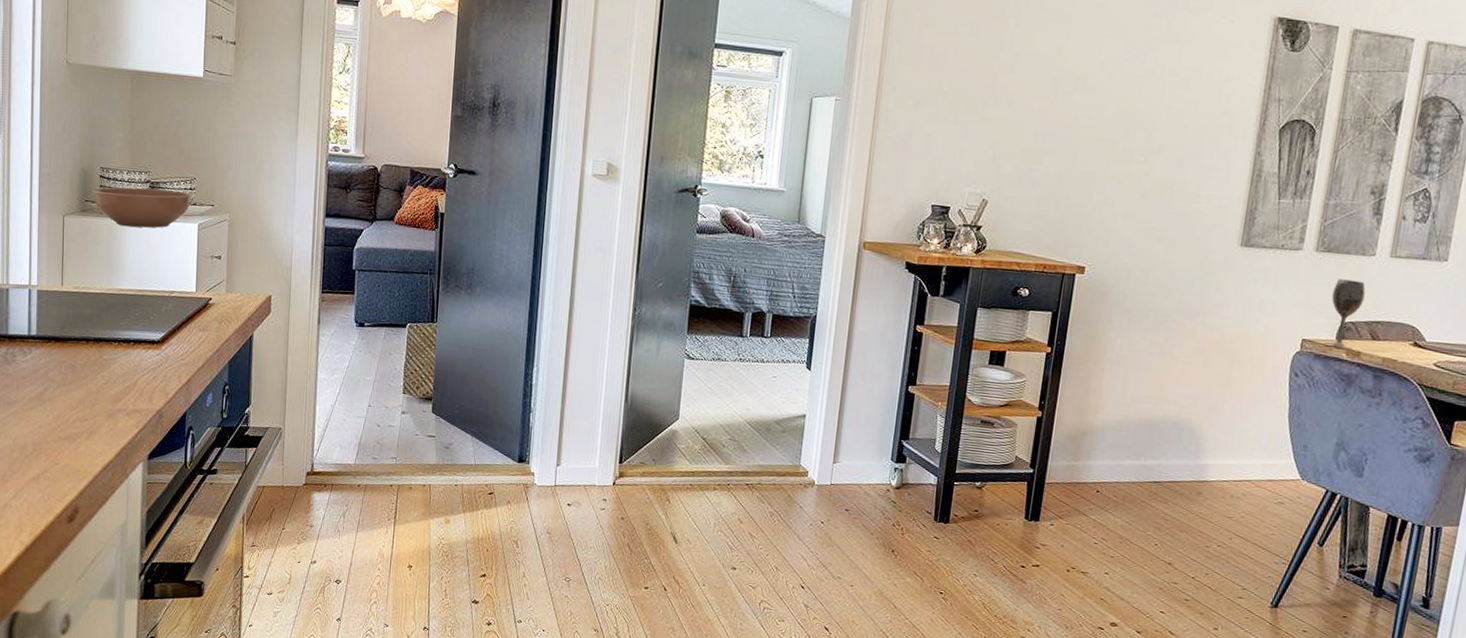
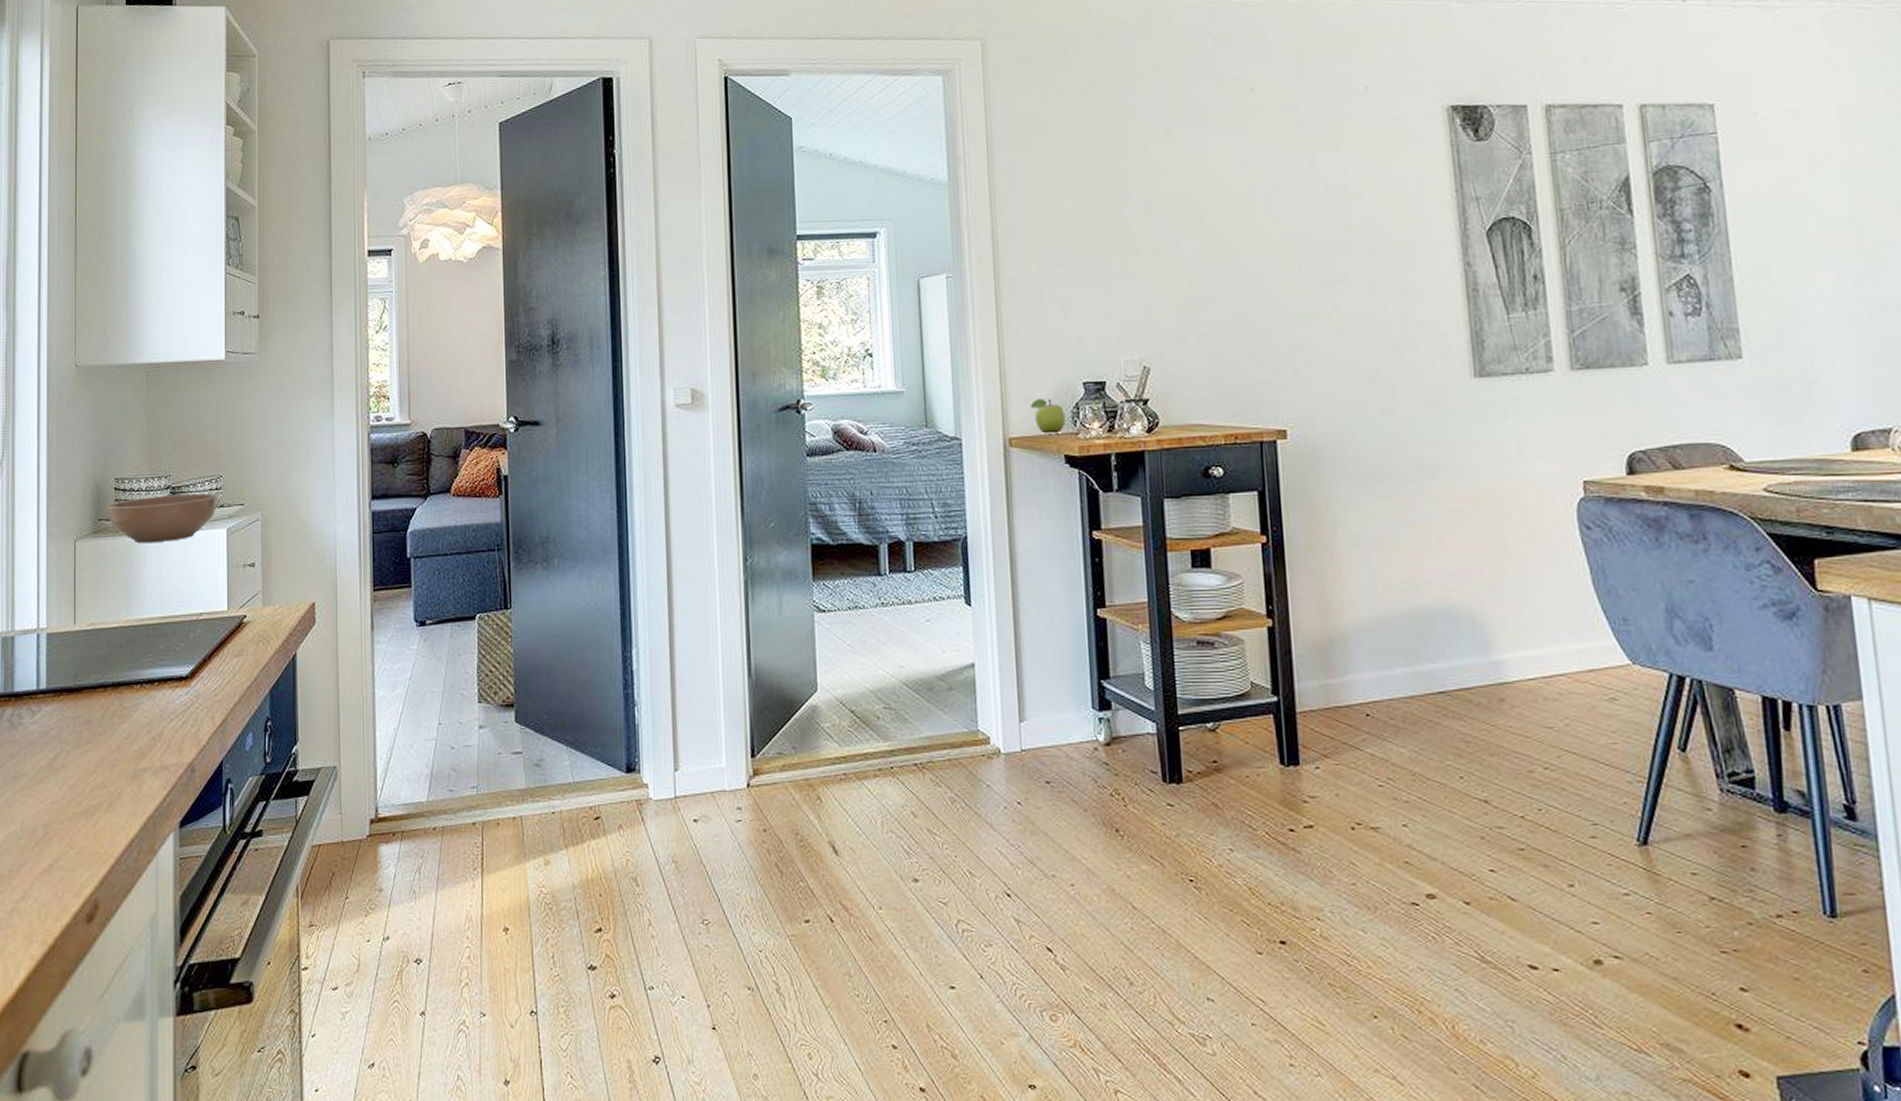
fruit: none [885,213,913,244] -> present [1030,398,1065,434]
wine glass: present [1323,279,1366,349] -> none [1606,398,1652,486]

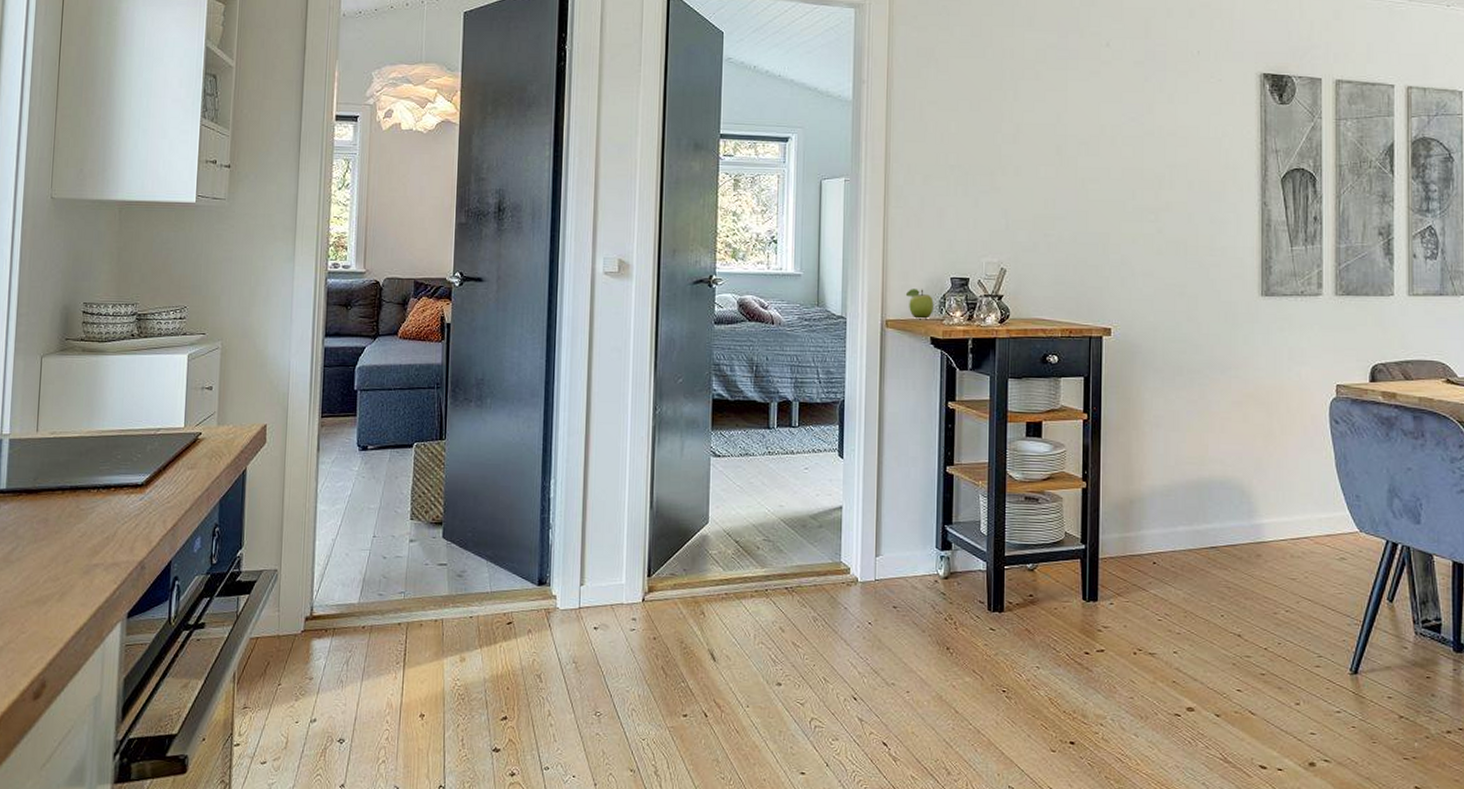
bowl: present [105,493,219,544] -> none [73,321,182,363]

